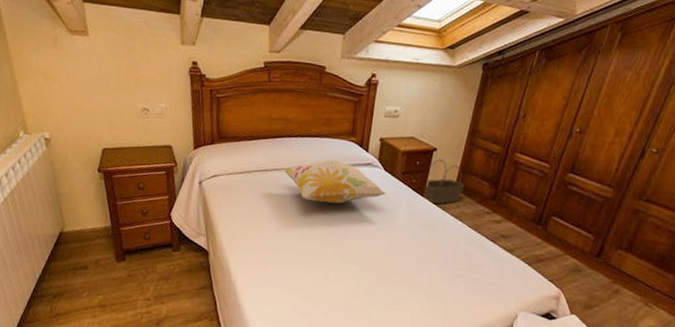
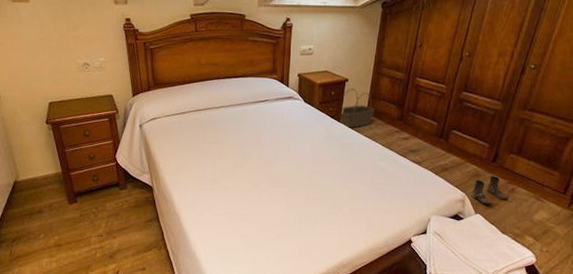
decorative pillow: present [282,160,387,204] -> none [214,96,308,135]
boots: none [568,273,612,305] -> present [471,176,509,205]

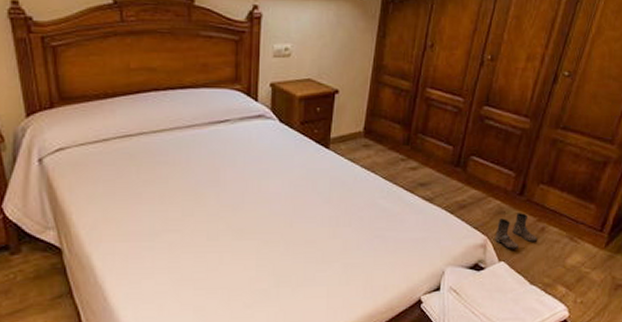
basket: present [340,88,375,128] -> none [329,102,374,156]

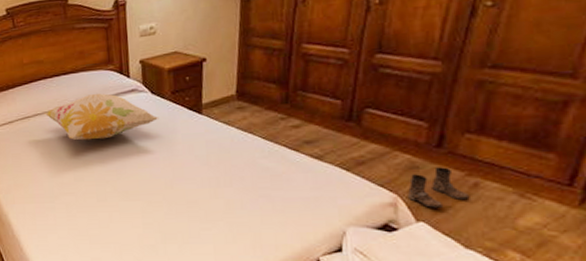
decorative pillow: none [151,114,285,169] -> present [44,93,160,141]

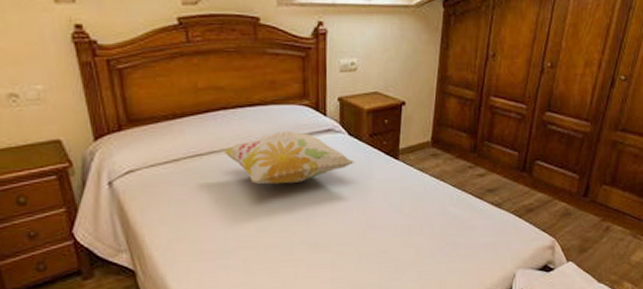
boots: present [407,167,470,208] -> none [561,213,603,249]

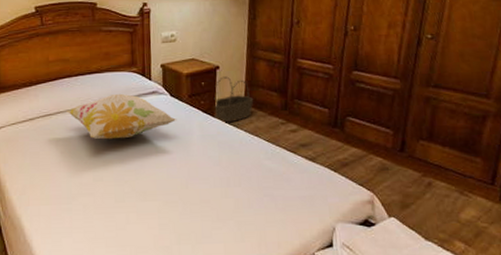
basket: none [398,114,442,166] -> present [214,76,254,123]

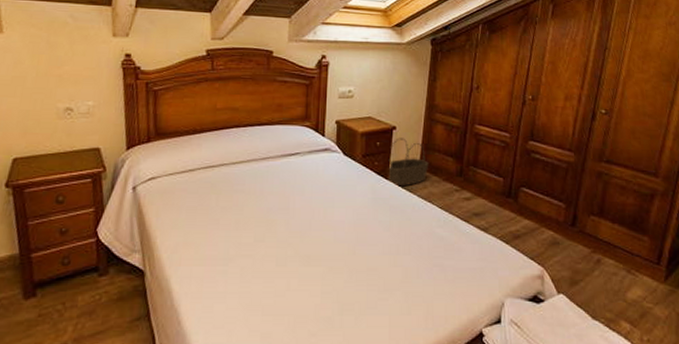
decorative pillow: present [66,93,177,140] -> none [231,148,349,198]

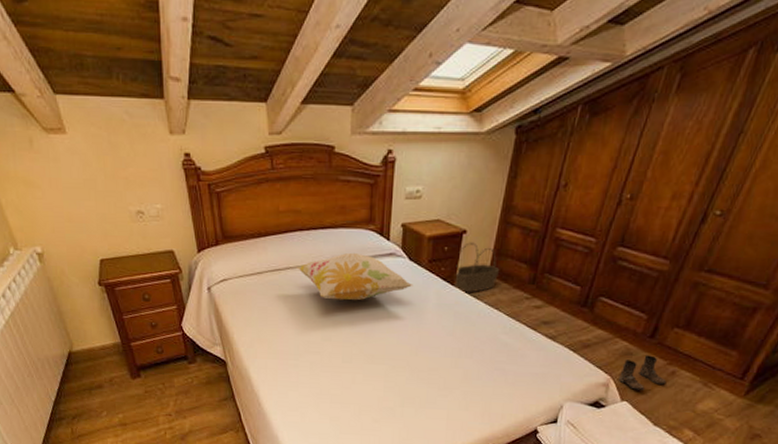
decorative pillow: none [231,148,349,198] -> present [296,252,414,301]
boots: none [551,244,595,281] -> present [618,355,667,390]

